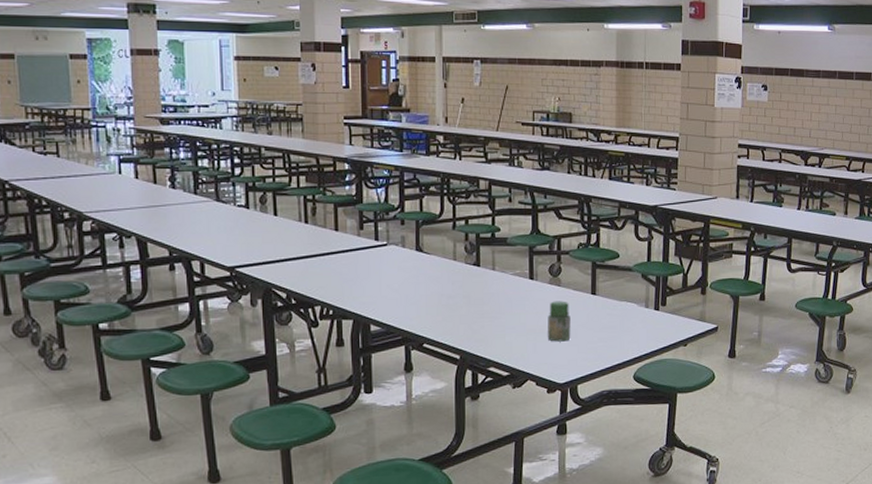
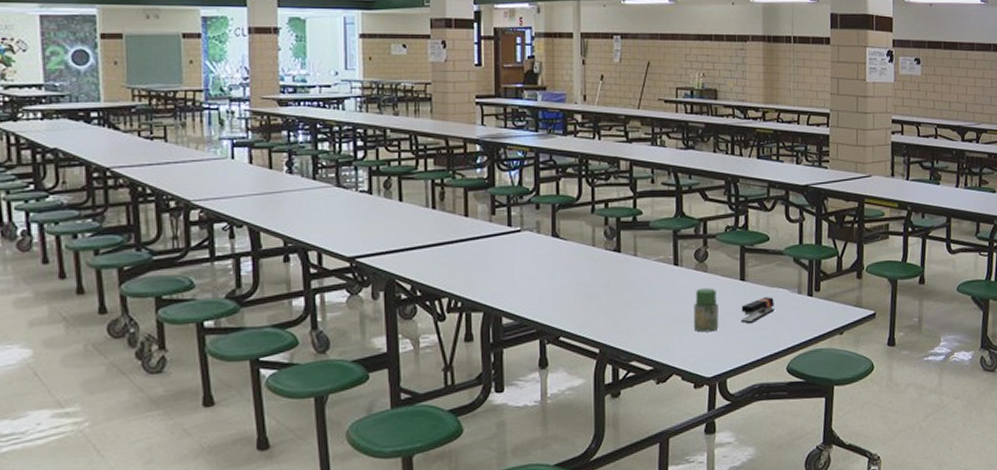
stapler: none [591,310,623,335] -> present [740,297,775,324]

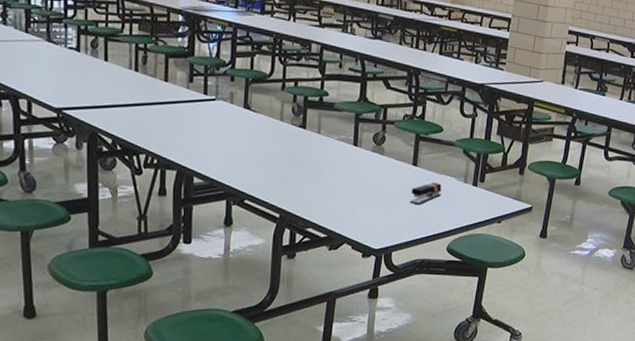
jar: present [693,288,719,332] -> none [366,169,391,209]

